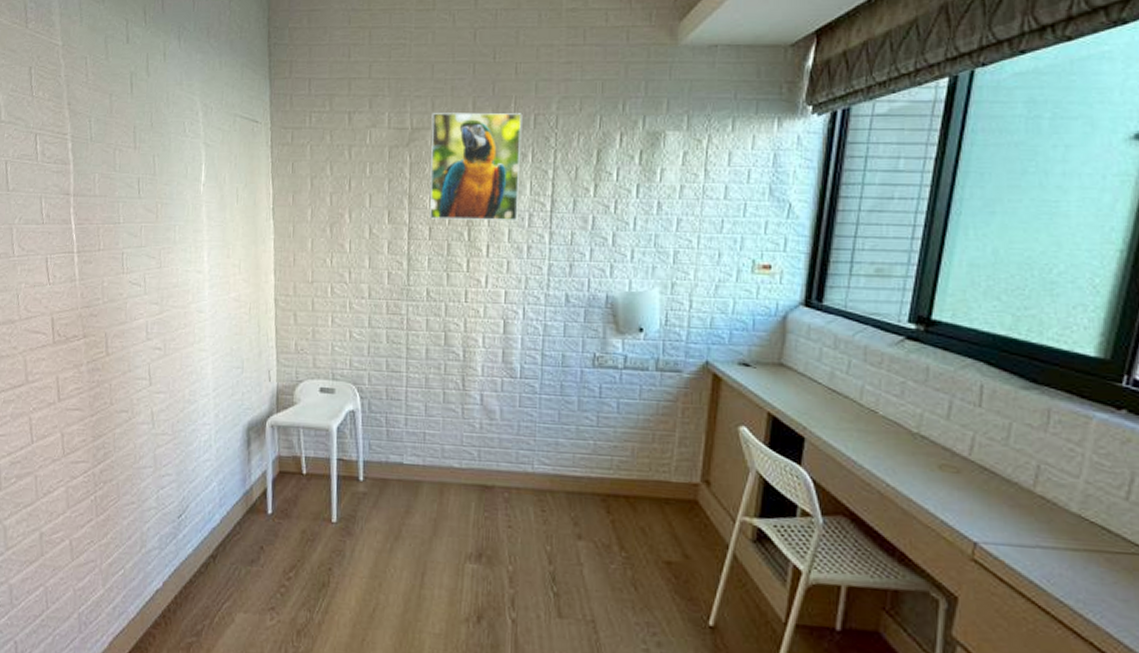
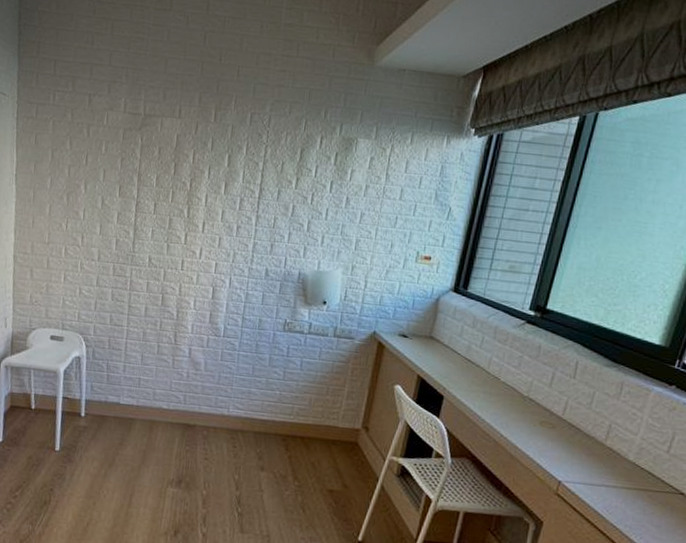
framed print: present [429,112,523,222] -> none [155,103,241,204]

